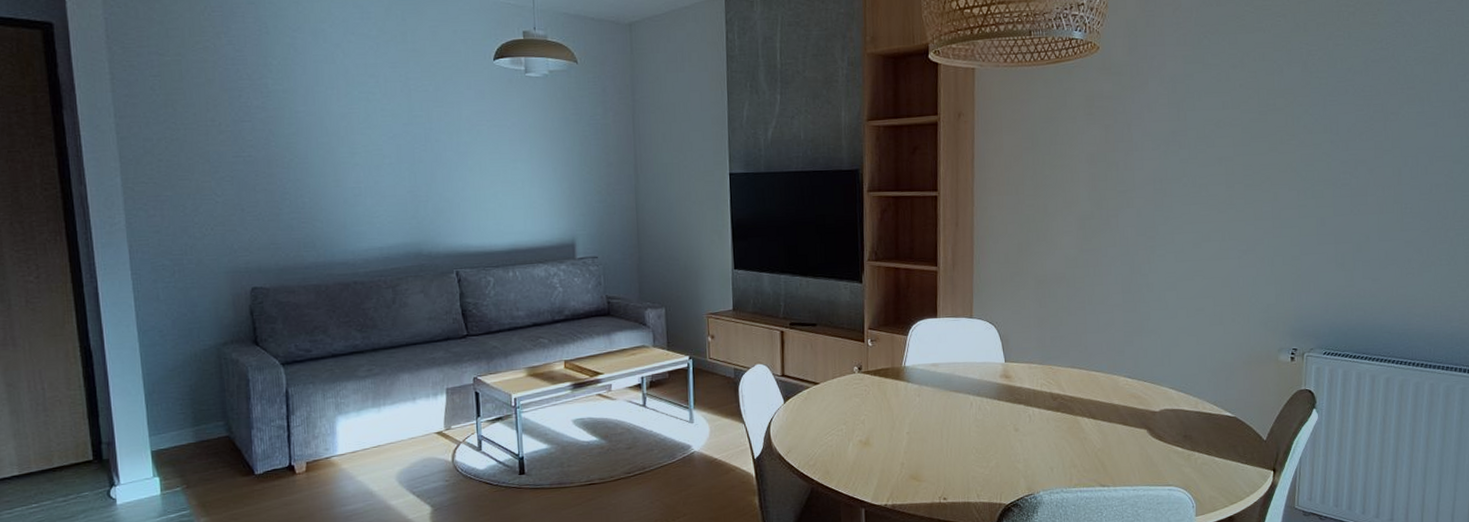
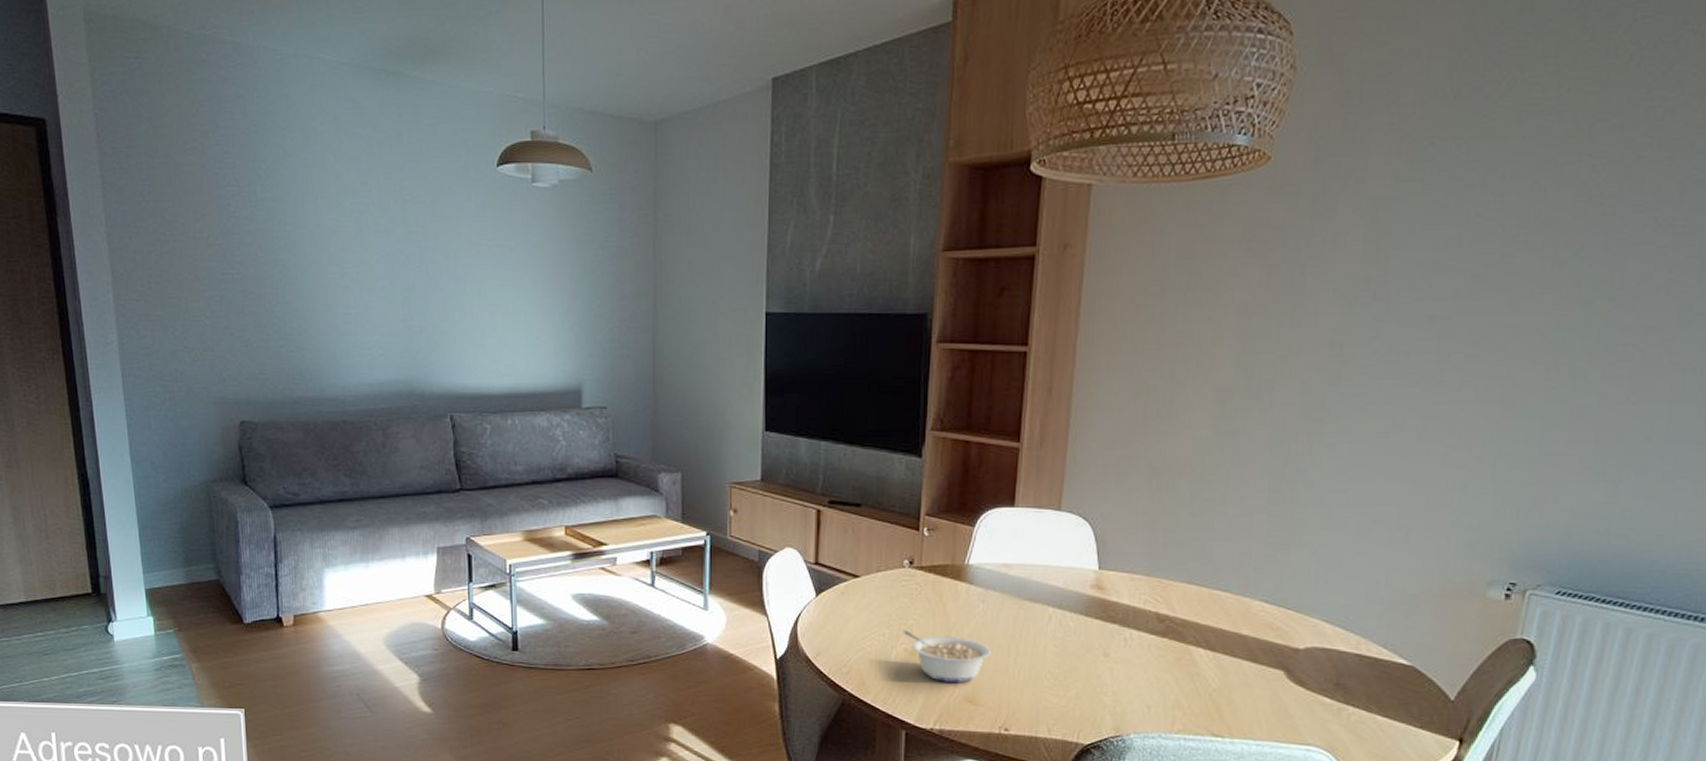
legume: none [857,424,928,464] -> present [903,630,991,682]

